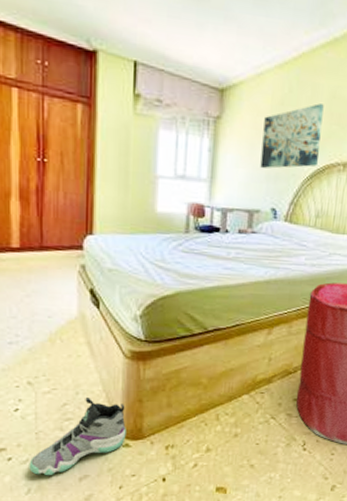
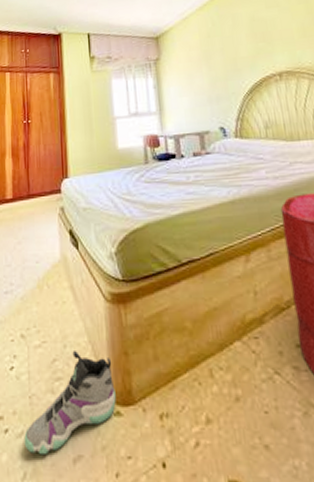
wall art: present [260,103,324,169] -> none [196,28,254,93]

